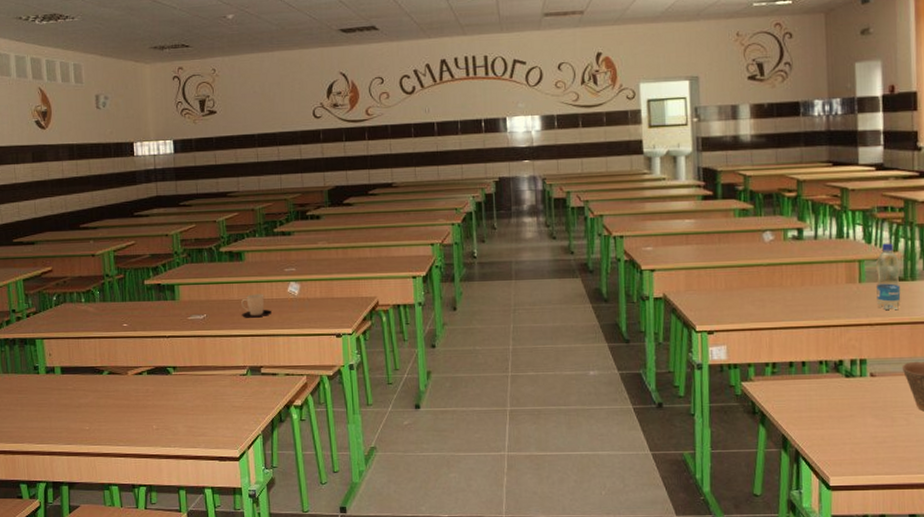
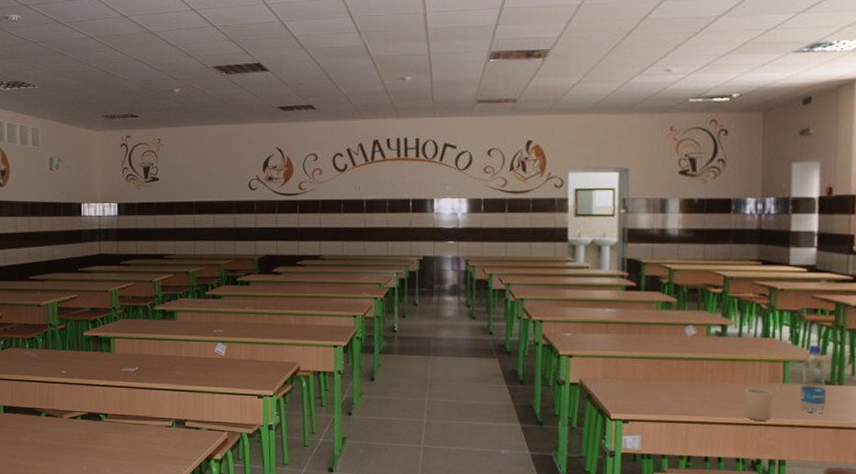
cup: present [241,294,271,318] -> none [171,351,198,374]
cup: none [823,289,851,322] -> present [744,388,772,421]

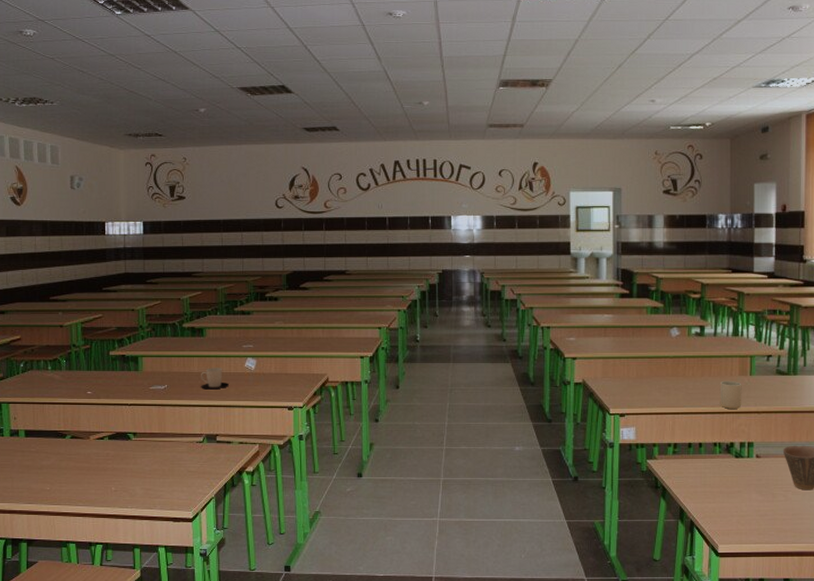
cup: none [171,351,198,374] -> present [201,368,229,390]
bottle: present [800,345,827,414] -> none [764,342,784,401]

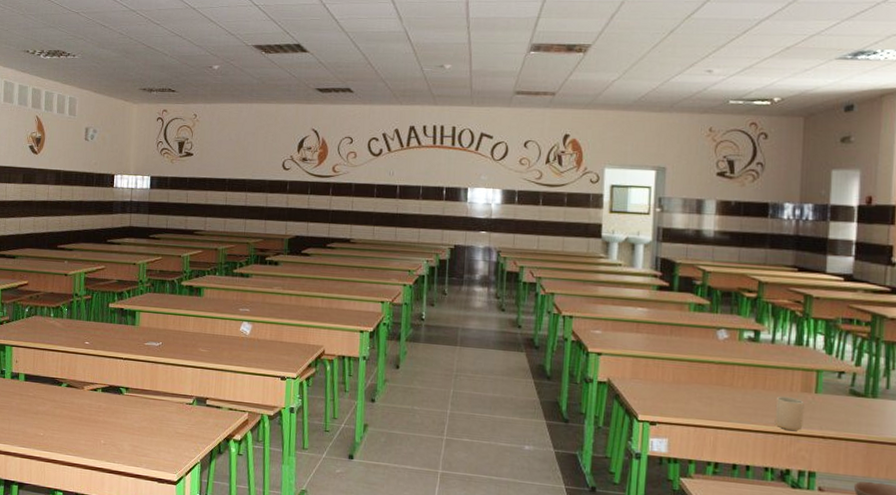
cup: present [201,368,229,390] -> none [195,328,222,351]

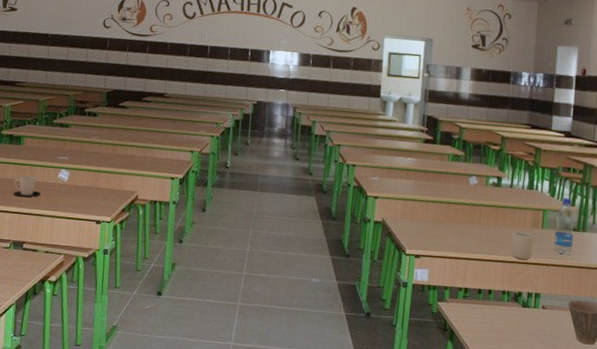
cup: none [195,328,222,351] -> present [13,176,41,197]
bottle: none [833,356,861,427] -> present [554,198,575,255]

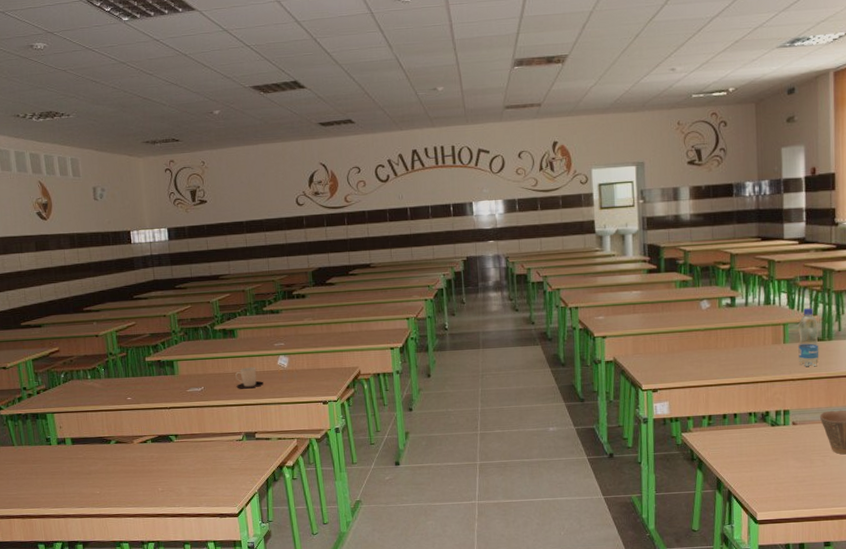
cup: present [511,231,533,260] -> none [753,350,776,378]

